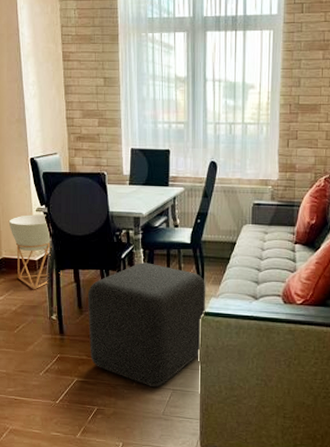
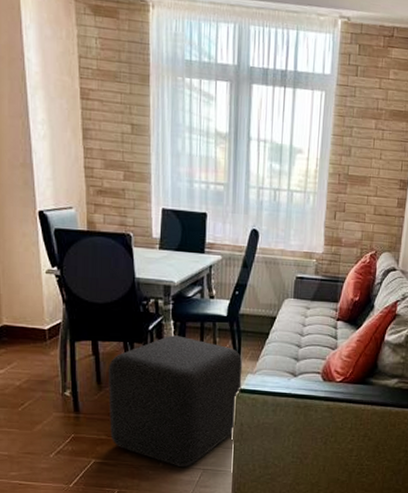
planter: present [8,215,62,289] -> none [11,277,78,362]

